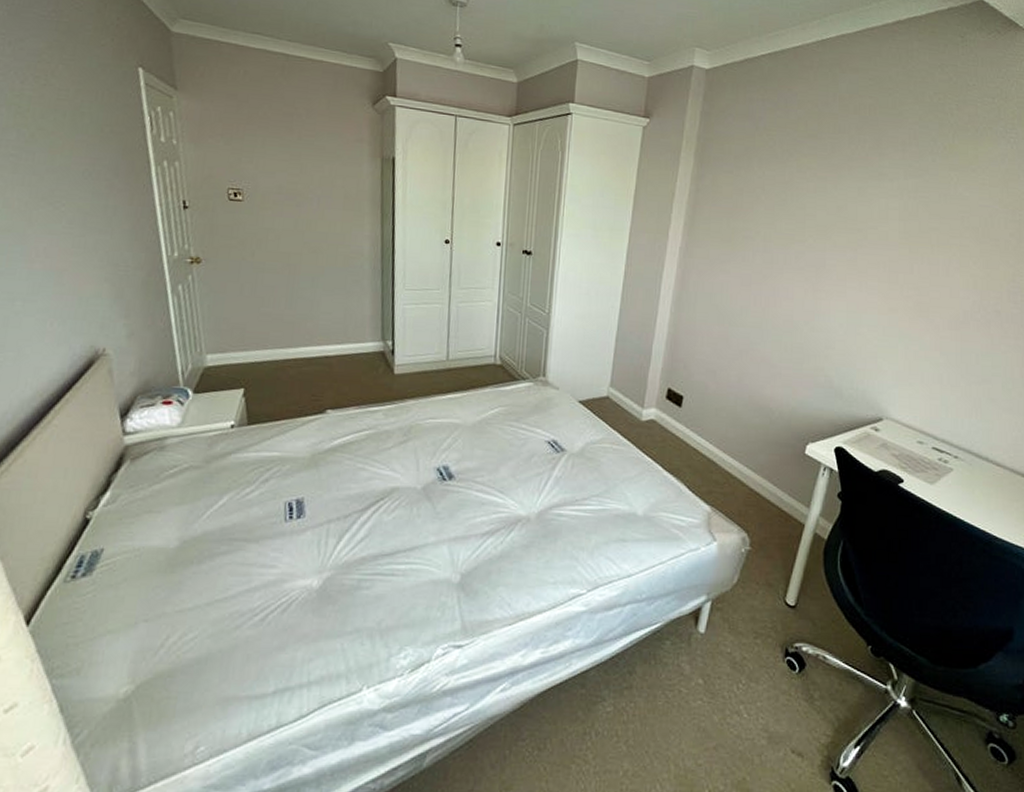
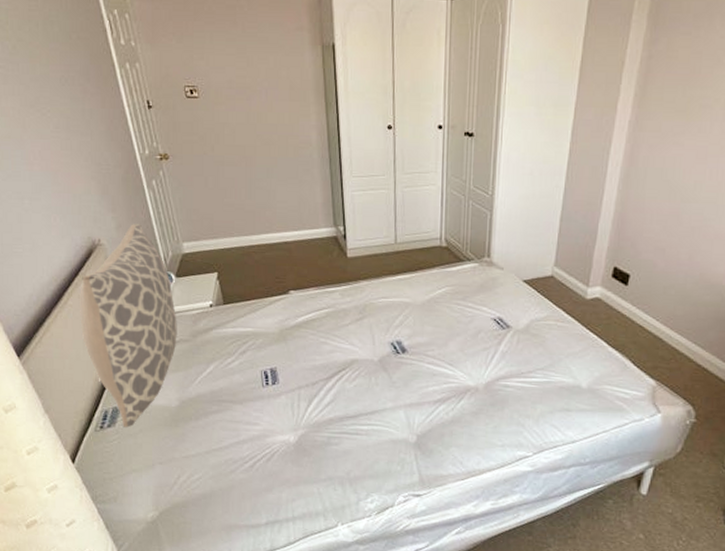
pillow: none [65,332,189,576] -> present [80,224,177,428]

